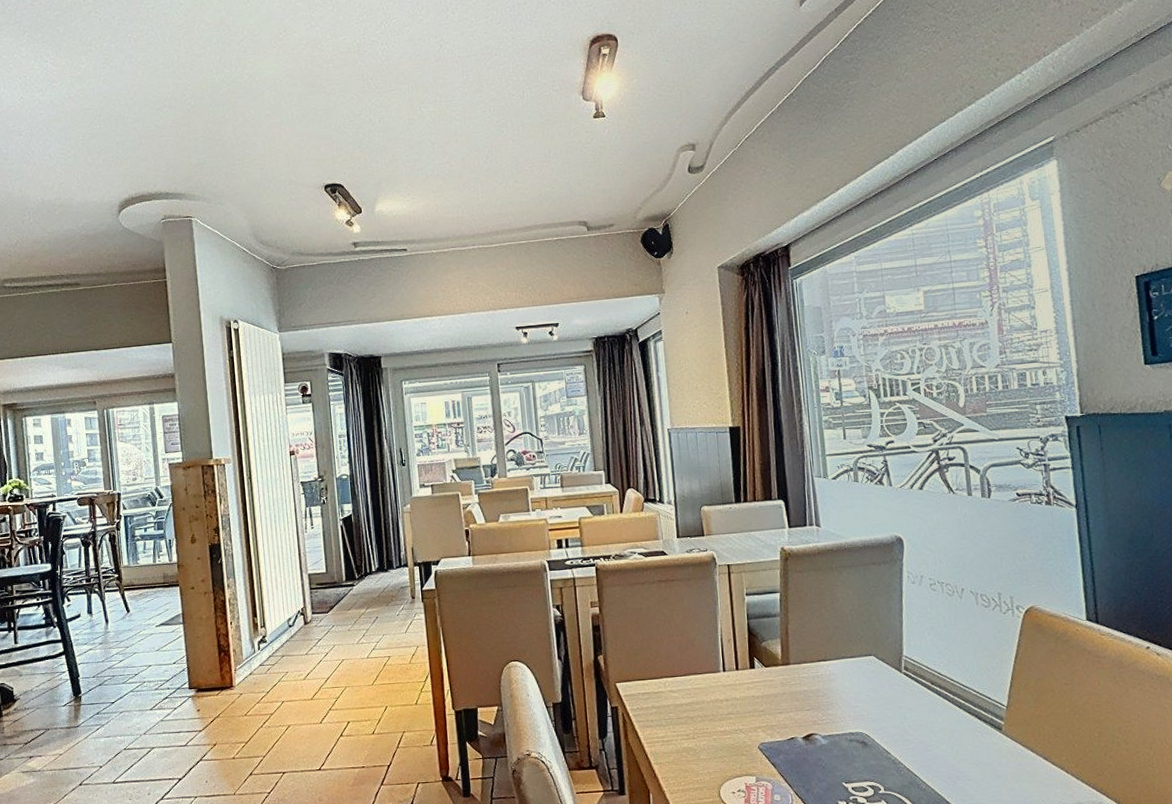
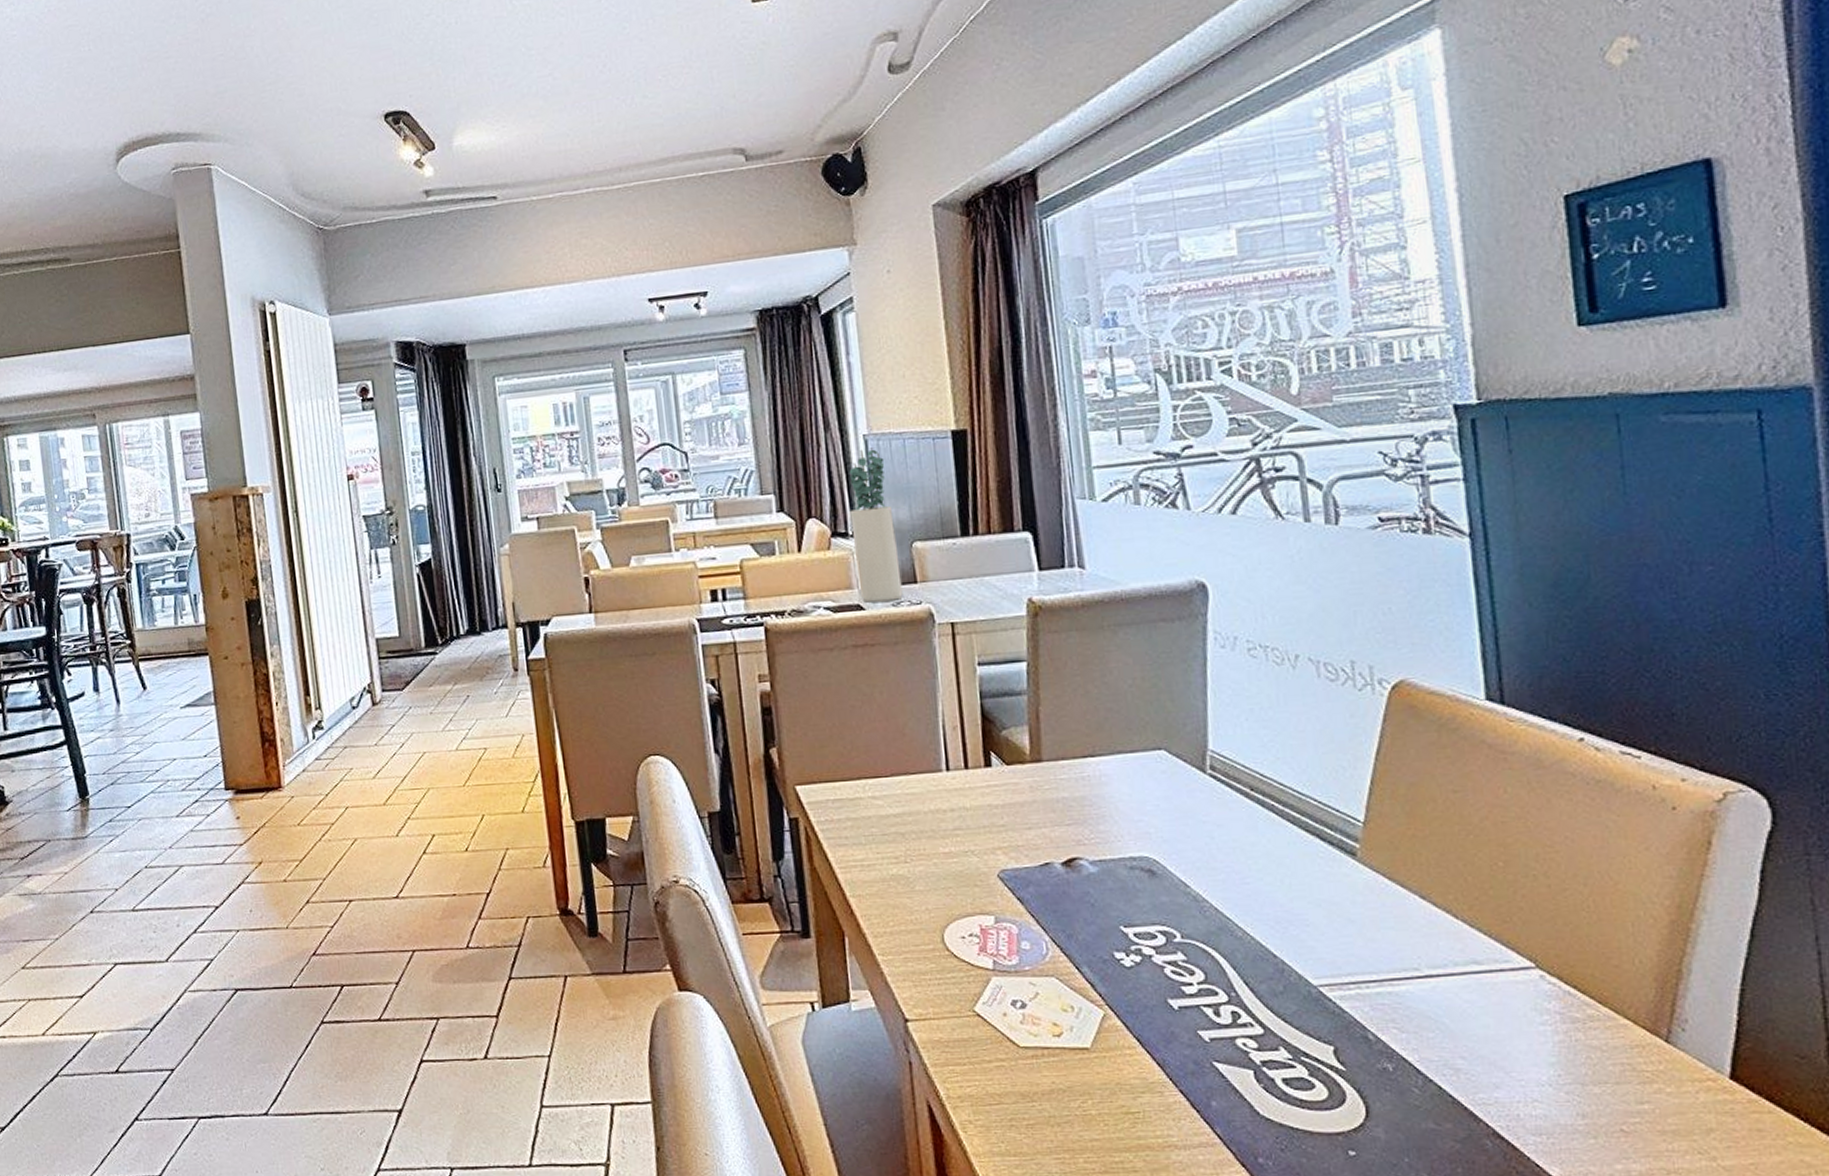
vase: none [657,438,694,550] -> present [849,447,903,603]

